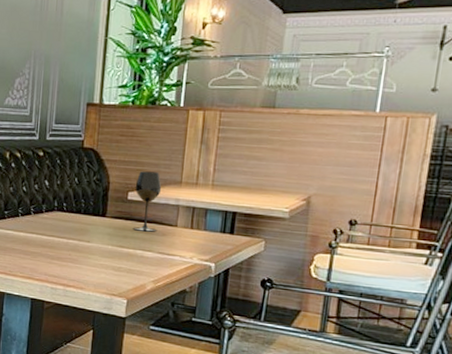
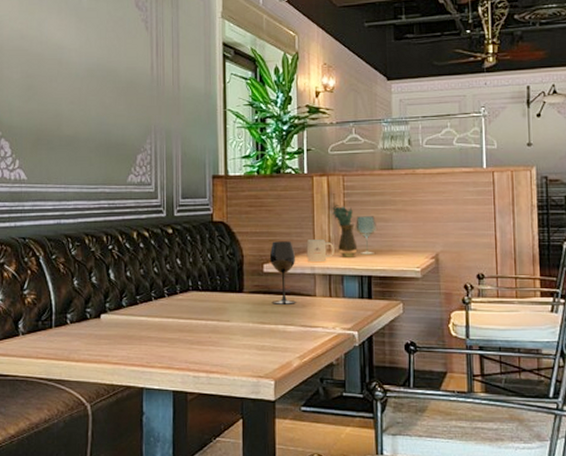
mug: none [172,172,202,196] -> present [306,240,335,263]
vase: none [204,139,226,194] -> present [332,204,358,259]
wine glass: none [225,153,250,192] -> present [355,216,378,255]

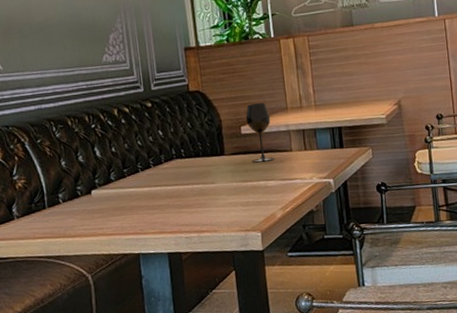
mug: present [306,240,335,263] -> none [279,98,306,121]
vase: present [332,204,358,259] -> none [300,63,327,114]
wine glass: present [355,216,378,255] -> none [322,71,344,108]

